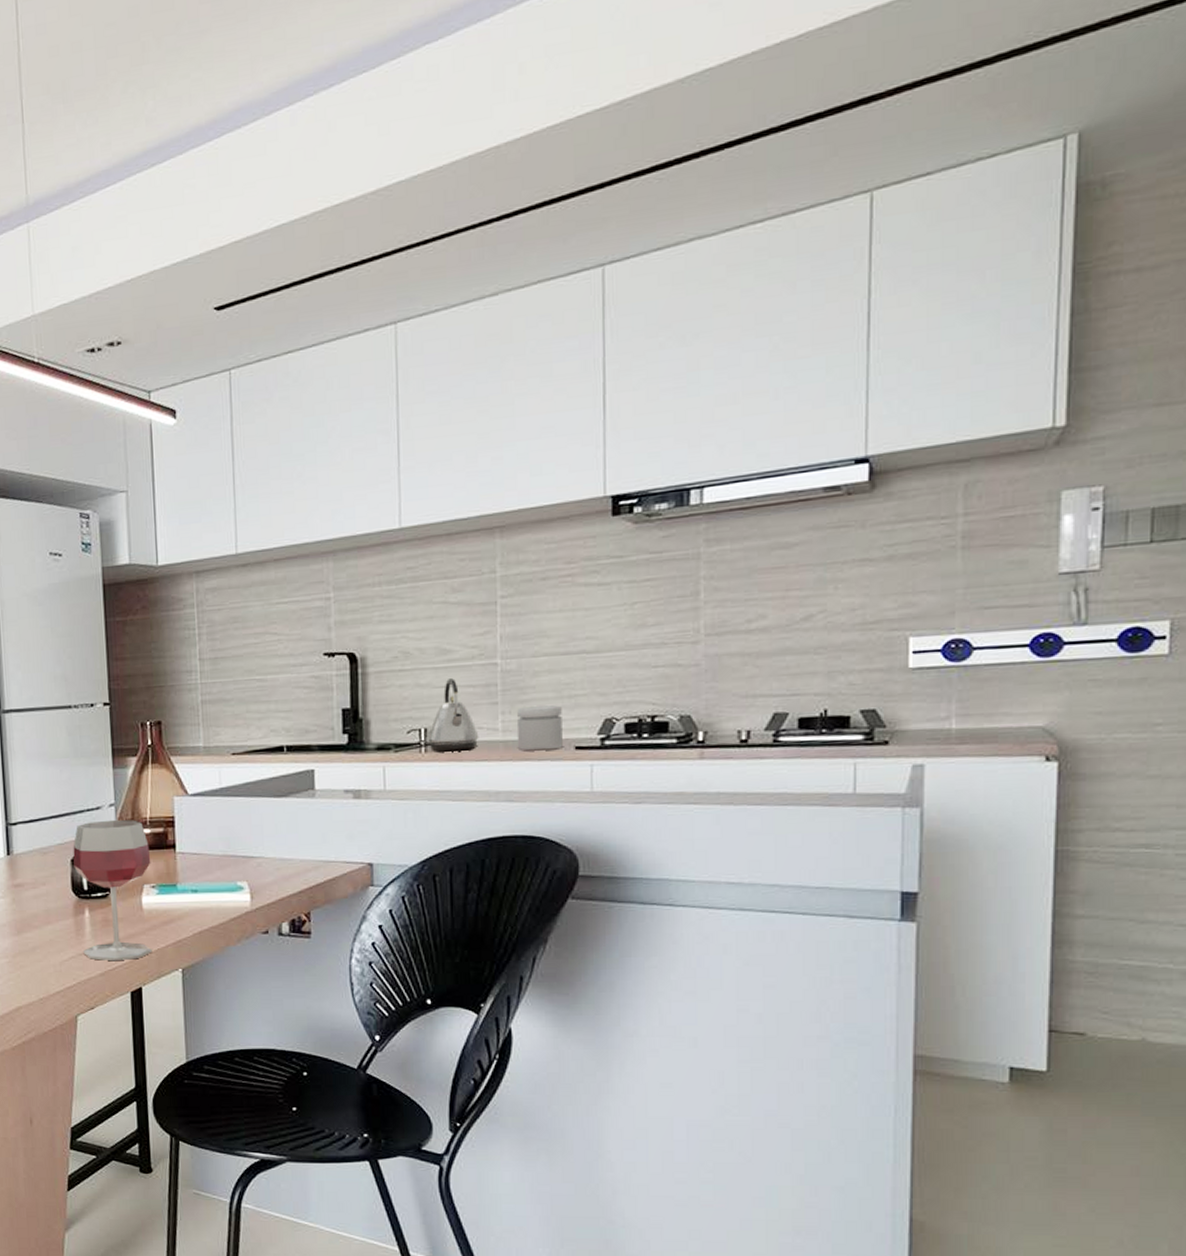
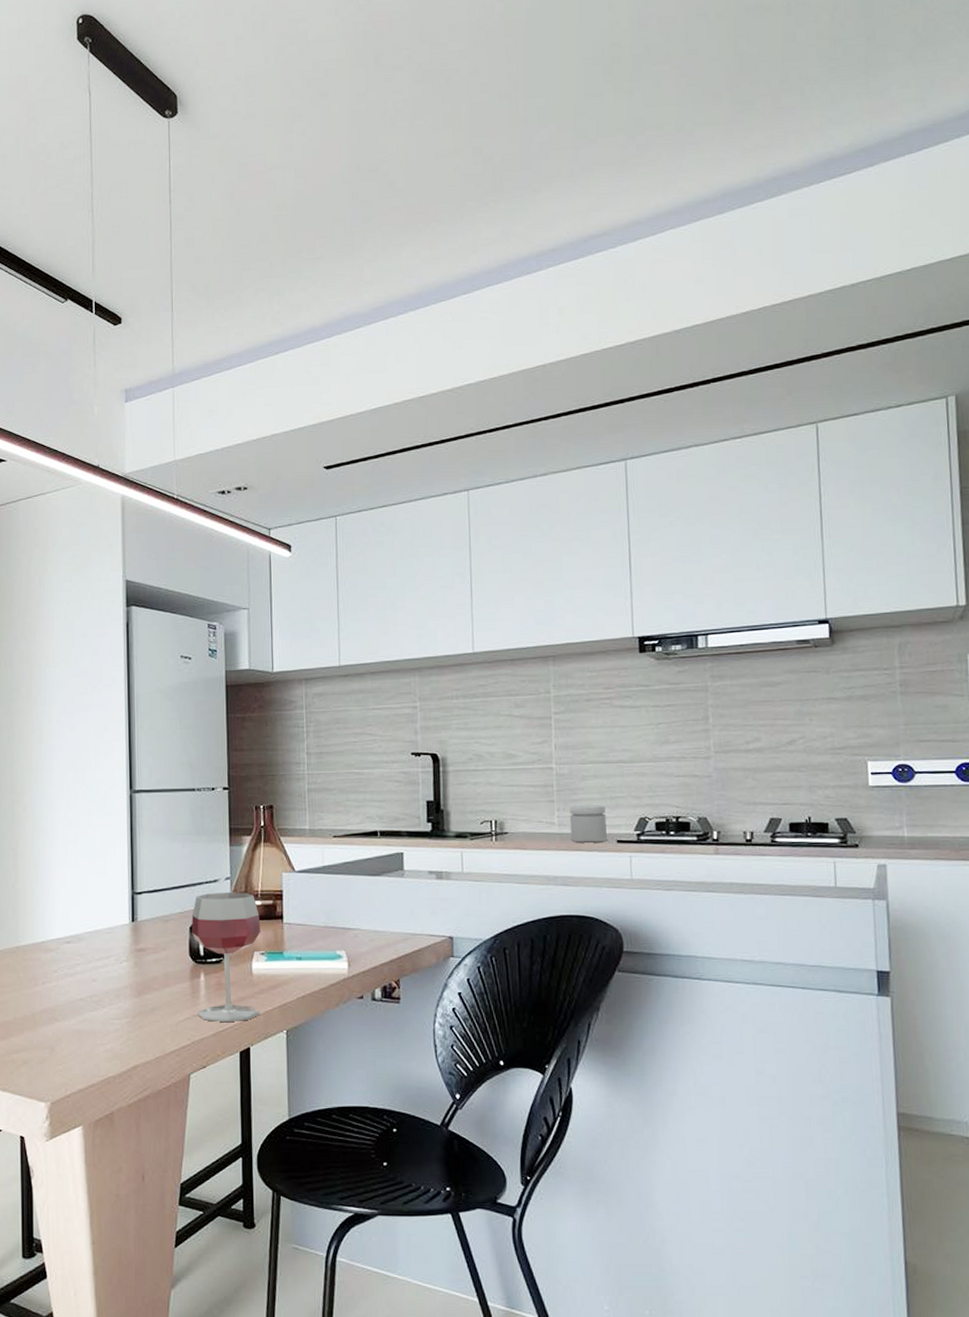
kettle: present [428,678,479,754] -> none [498,779,540,843]

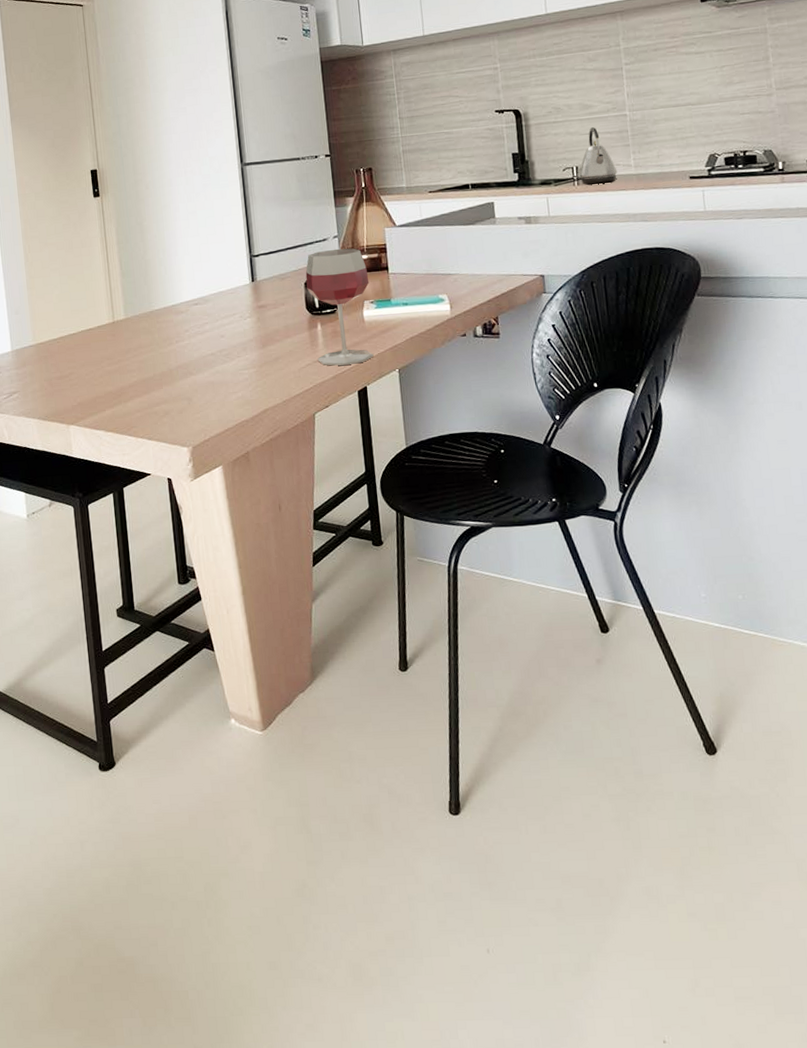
kettle: none [498,779,540,843] -> present [579,127,618,186]
jar: present [569,805,607,844] -> none [644,145,681,183]

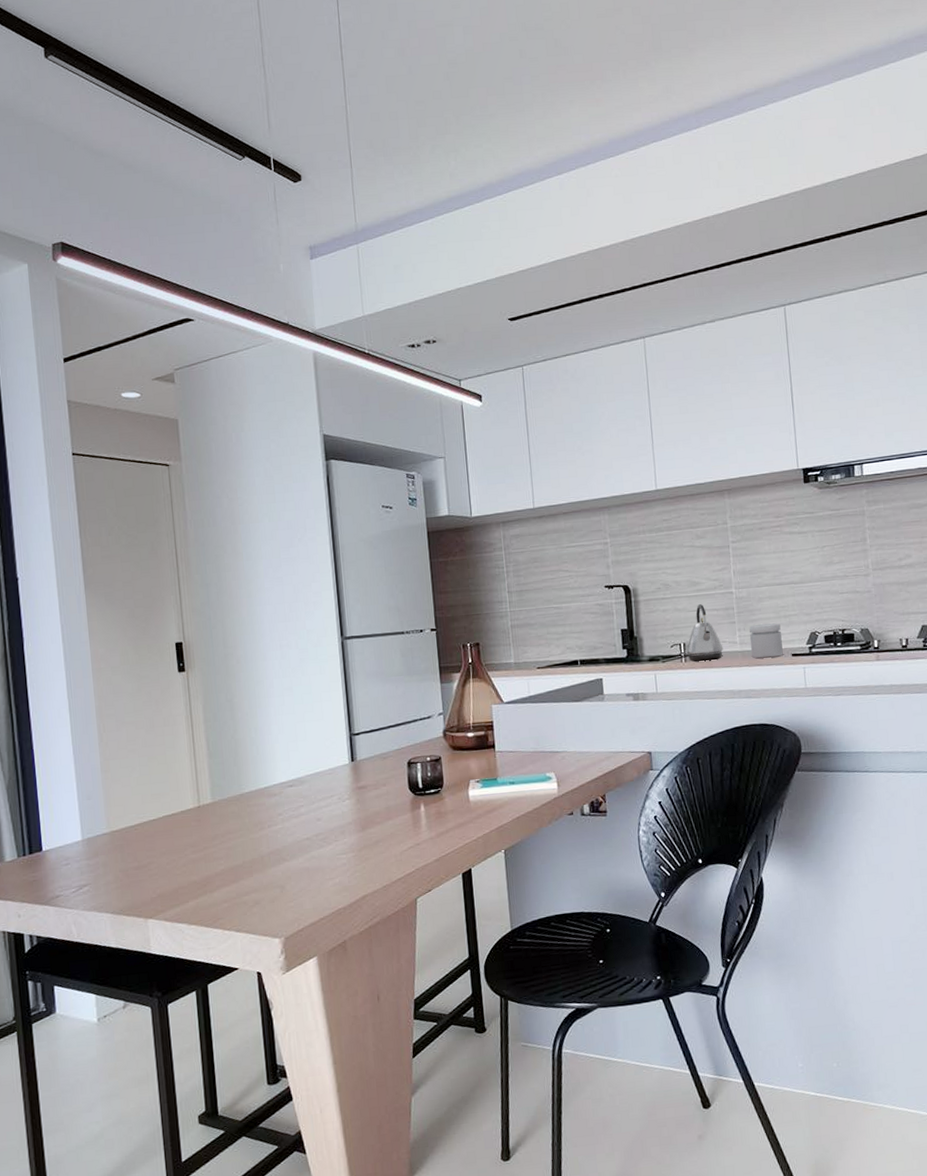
wineglass: present [305,248,374,366] -> none [408,725,479,848]
jar: none [644,145,681,183] -> present [749,623,783,660]

